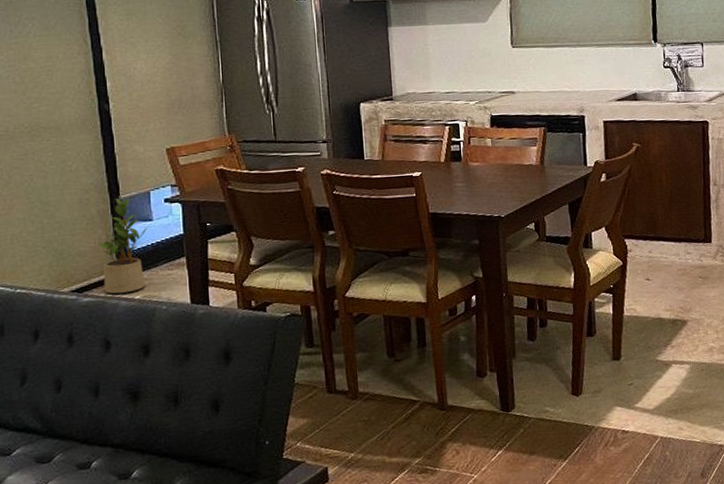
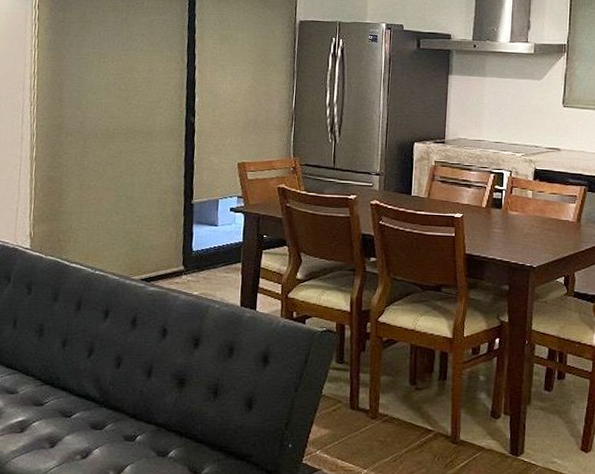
potted plant: present [97,197,147,294] -> none [168,202,212,288]

